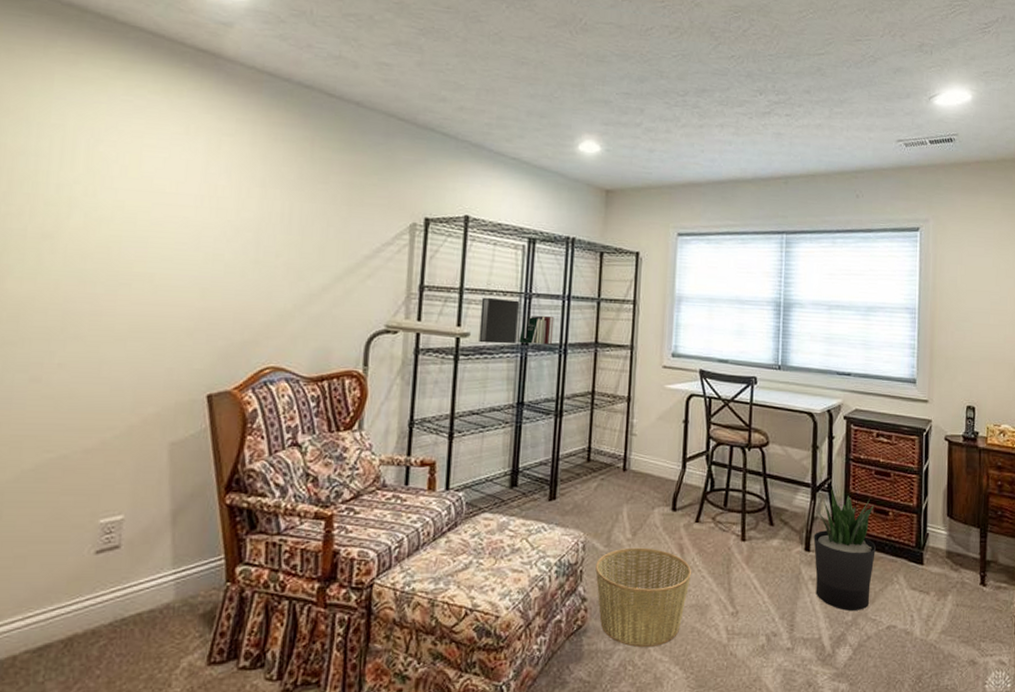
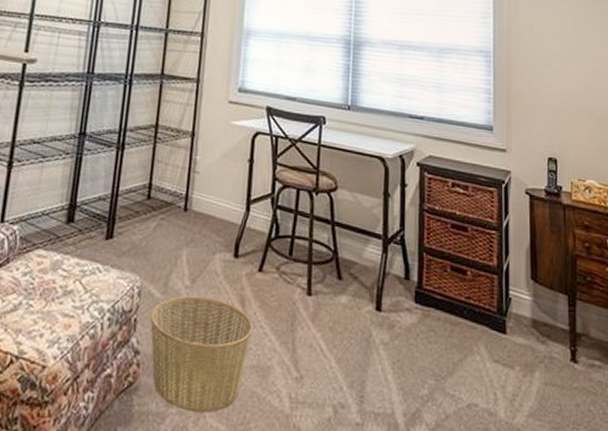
binder: present [479,297,520,344] -> none [45,24,88,73]
books: present [519,315,554,345] -> none [85,44,122,75]
planter: present [813,488,876,611] -> none [385,241,453,383]

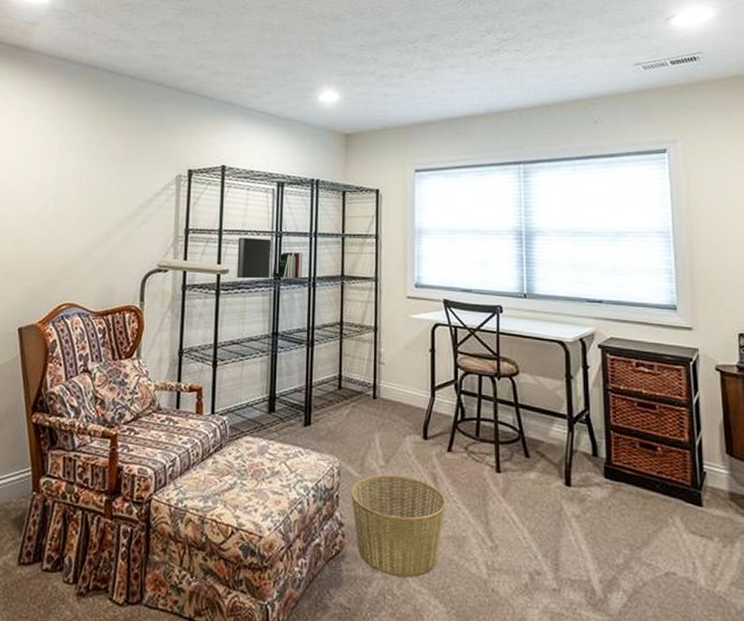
binder: none [45,24,88,73] -> present [237,237,272,279]
books: none [85,44,122,75] -> present [272,252,303,279]

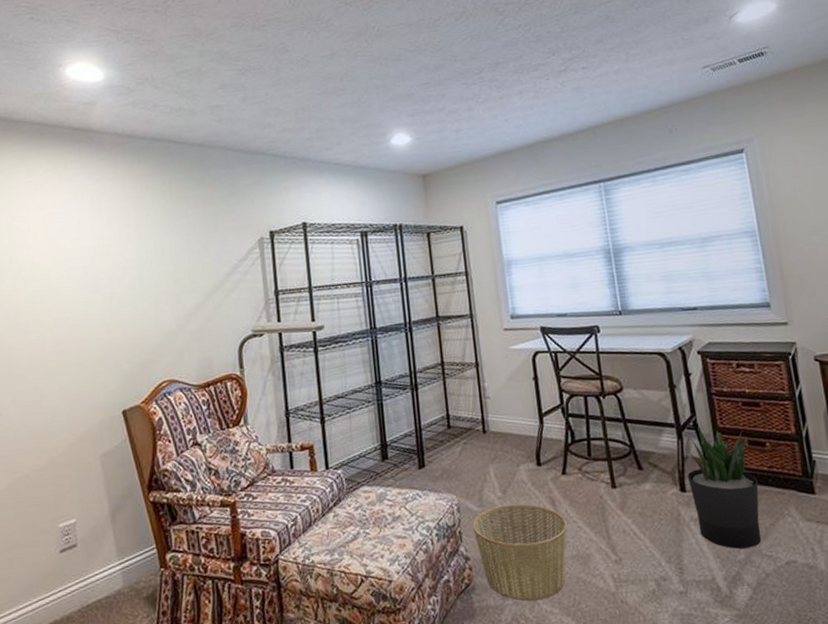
binder: present [237,237,272,279] -> none [329,289,365,333]
books: present [272,252,303,279] -> none [367,299,398,328]
planter: none [573,420,645,553] -> present [684,425,762,549]

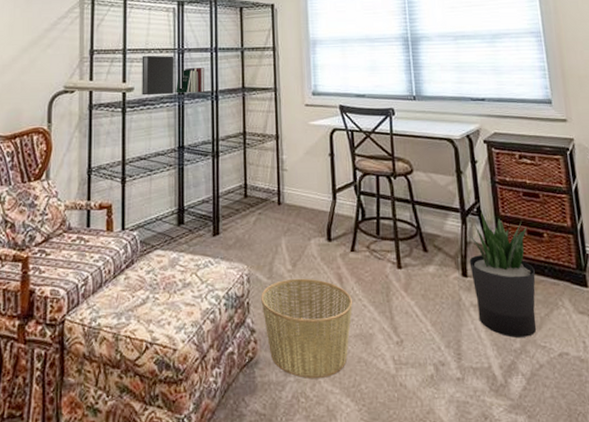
binder: none [329,289,365,333] -> present [142,55,175,96]
books: none [367,299,398,328] -> present [176,67,205,93]

